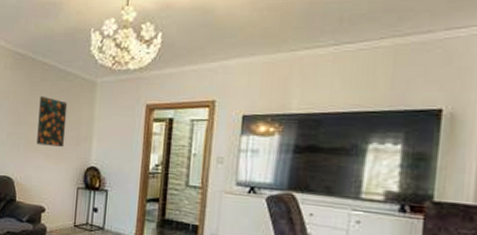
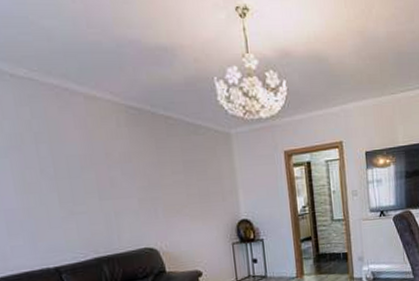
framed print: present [36,95,68,147] -> none [170,153,210,207]

